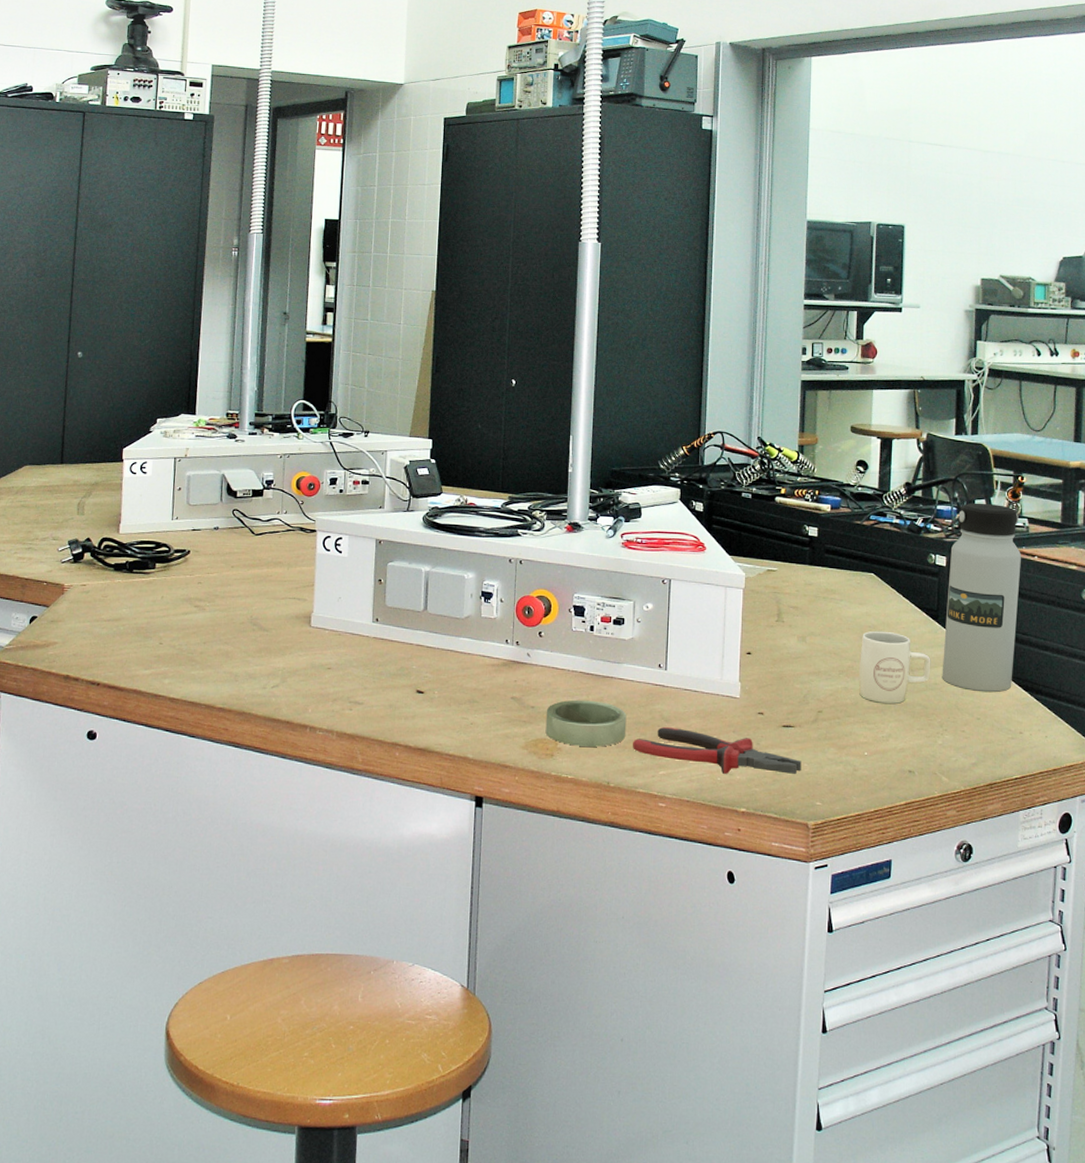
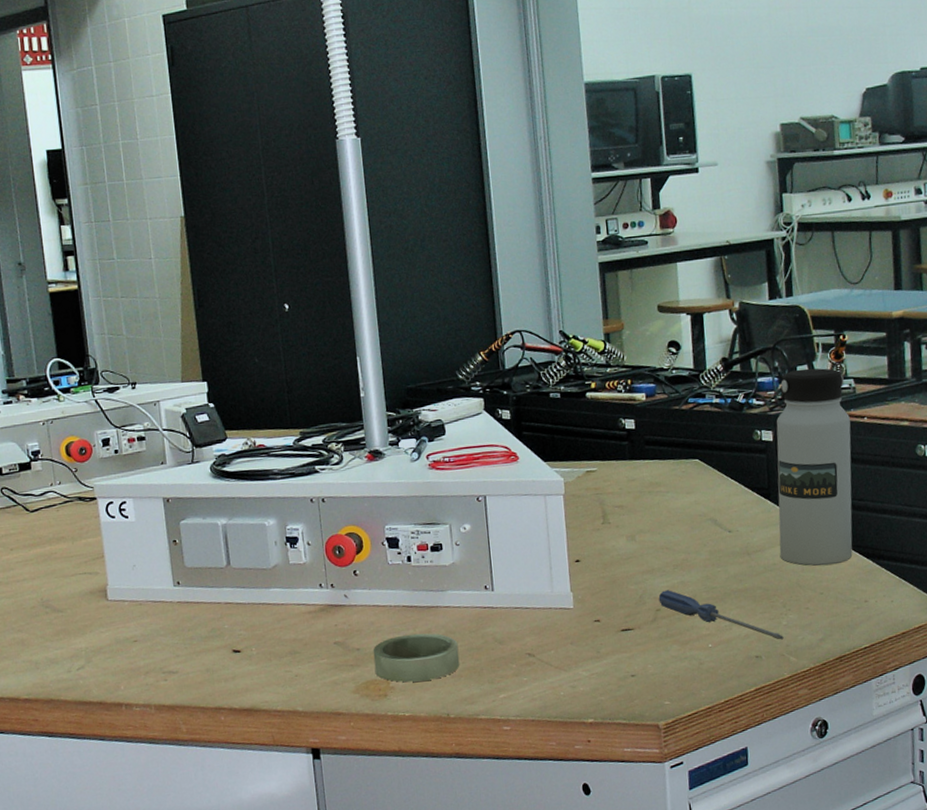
pliers: present [633,727,801,775] -> none [468,647,646,688]
screwdriver: none [821,693,938,759] -> present [658,590,784,640]
mug: present [858,630,931,705] -> none [692,517,769,593]

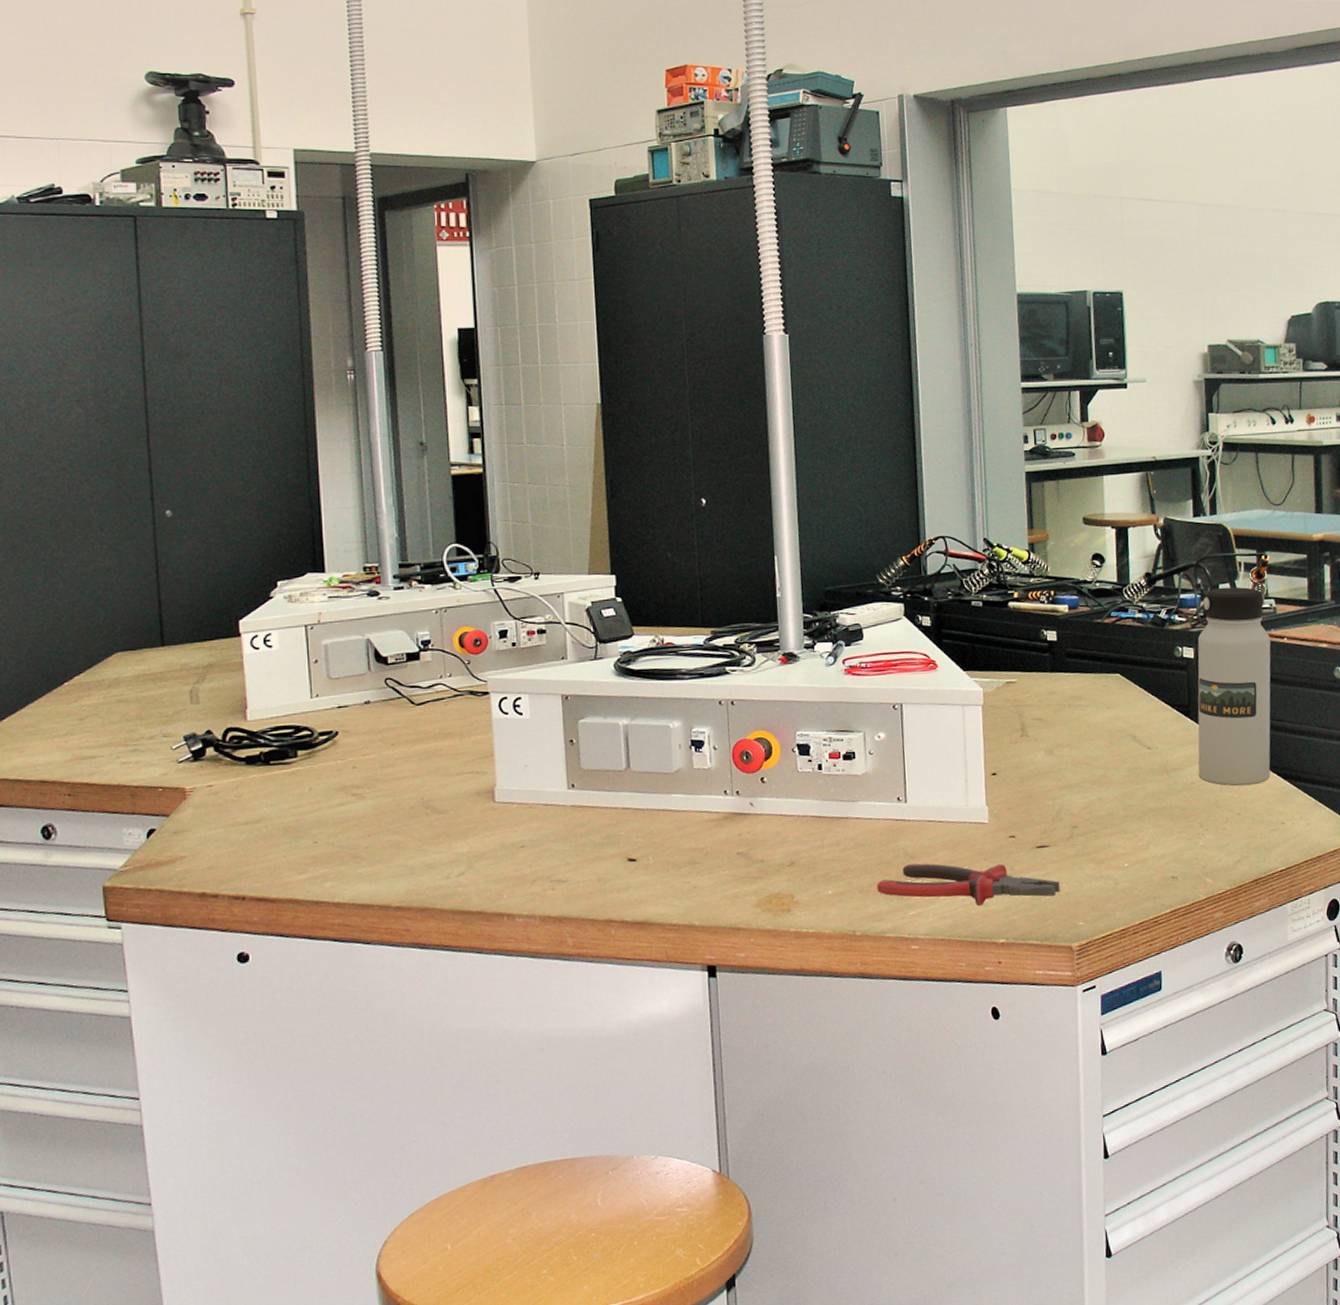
adhesive tape: present [373,633,460,683] -> none [777,845,869,897]
pliers: none [468,647,646,688] -> present [877,863,1060,906]
screwdriver: present [658,590,784,640] -> none [1075,806,1201,861]

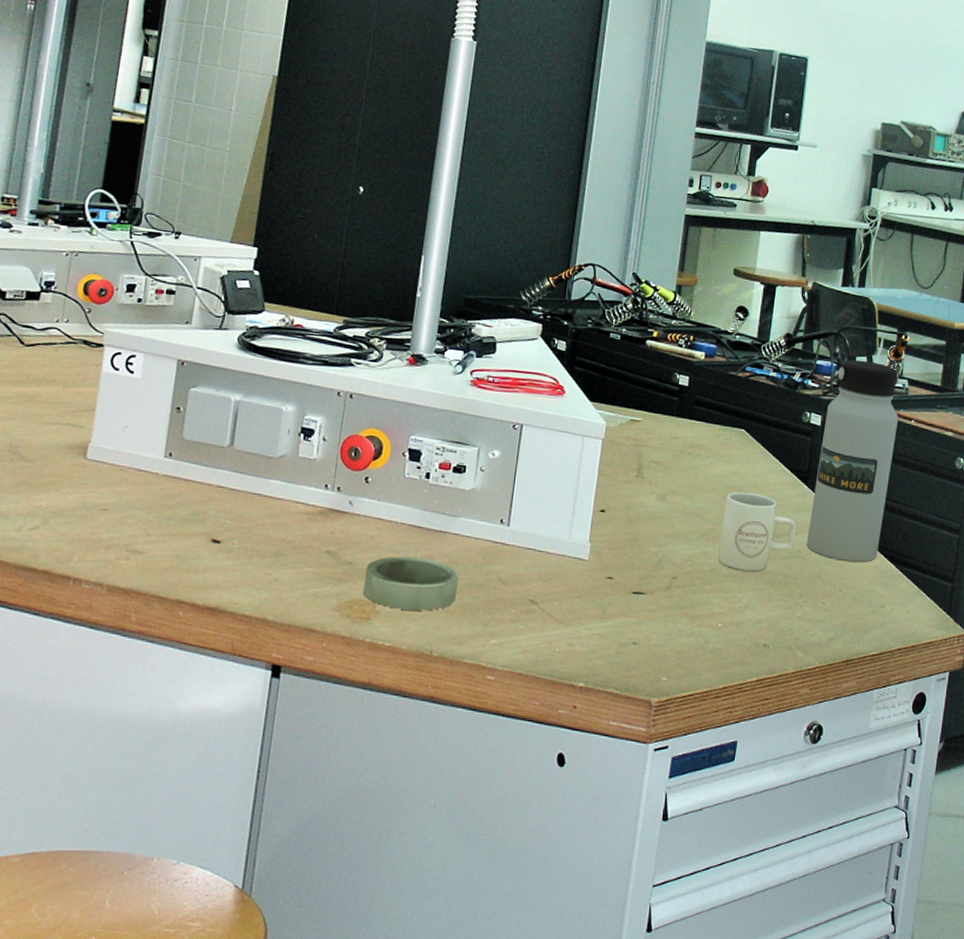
adhesive tape: none [777,845,869,897] -> present [362,556,459,611]
pliers: present [877,863,1060,906] -> none [463,590,650,647]
mug: none [1111,733,1187,811] -> present [718,491,797,573]

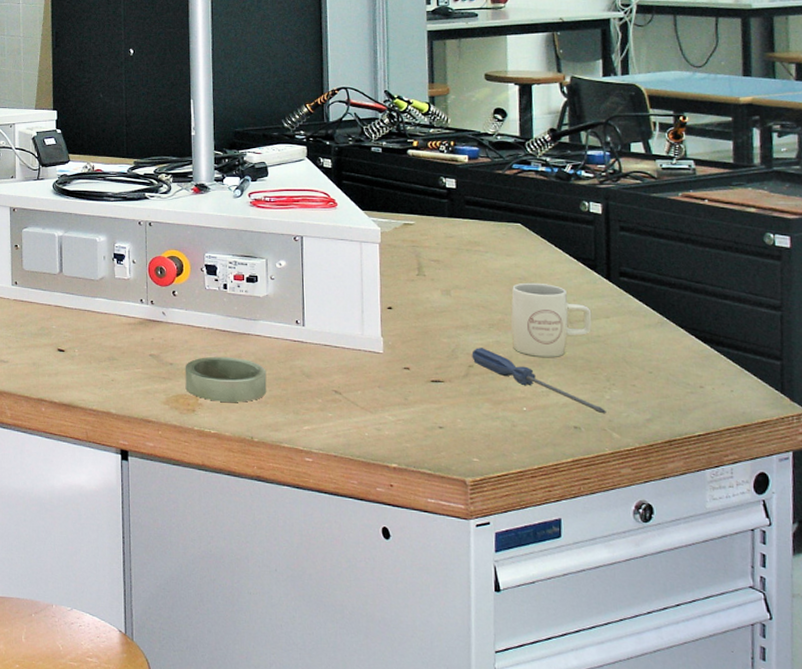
screwdriver: none [677,558,795,632] -> present [471,348,606,414]
water bottle: present [806,359,899,563] -> none [604,146,690,345]

